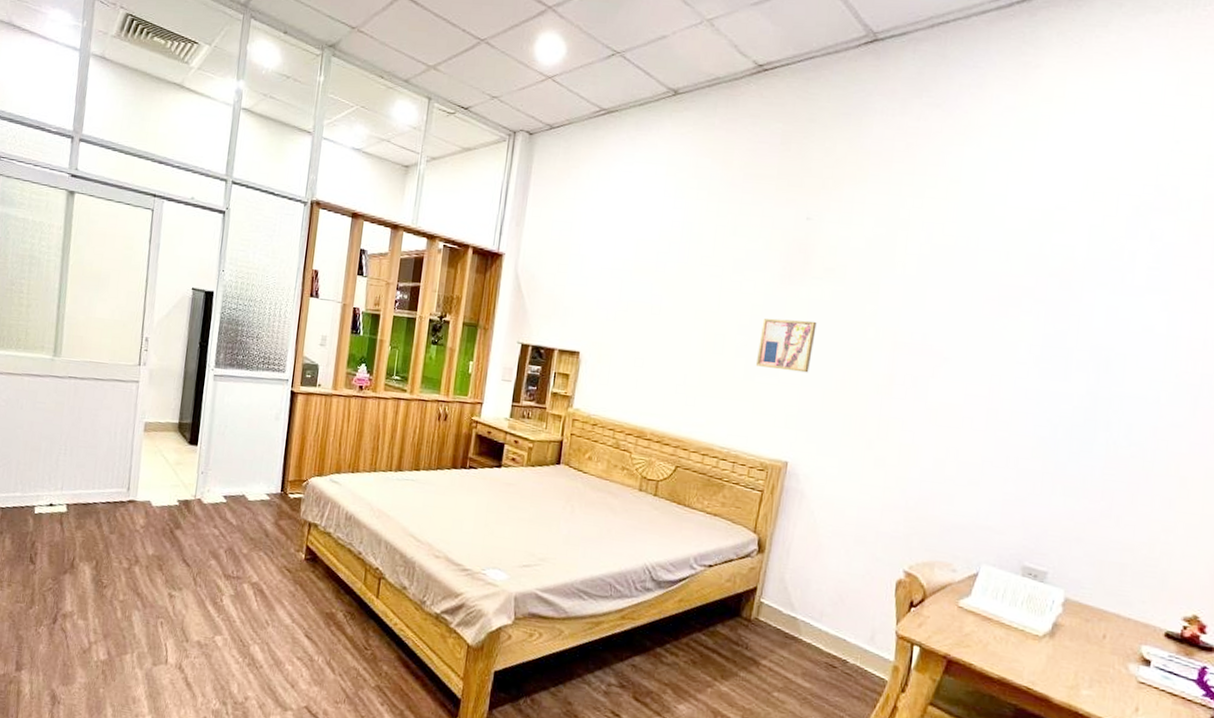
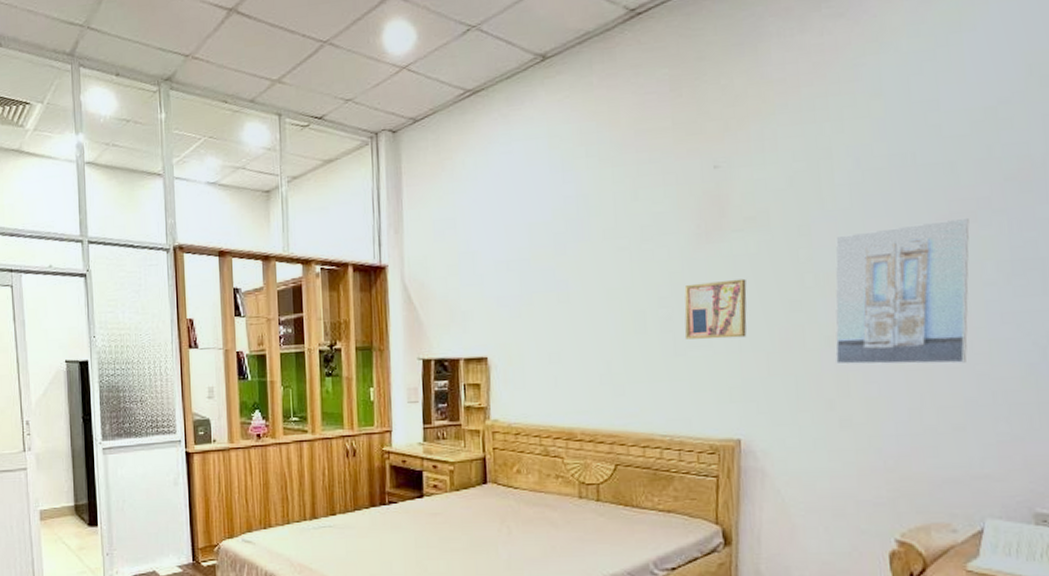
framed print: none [881,298,1014,427] -> present [835,217,969,365]

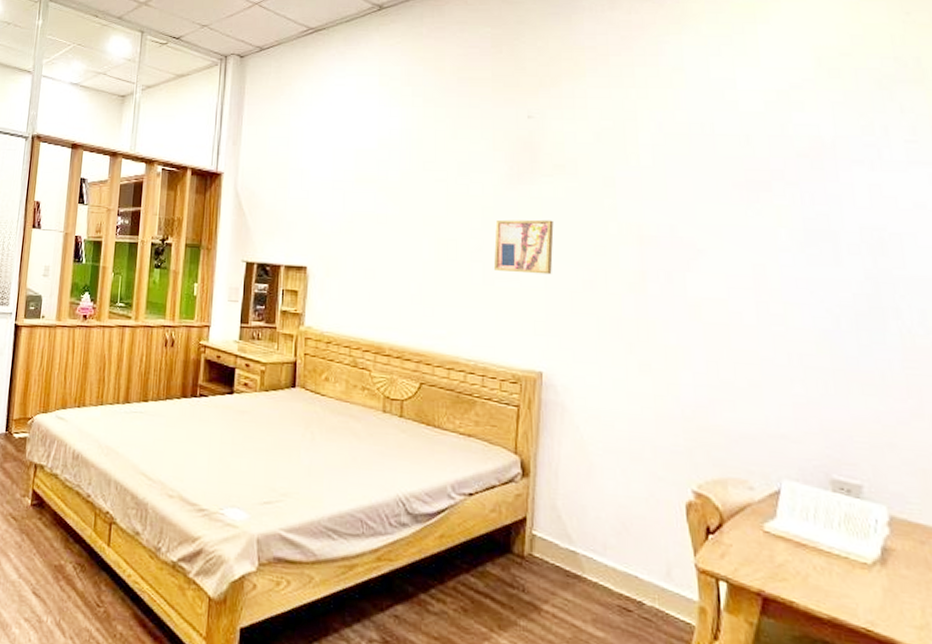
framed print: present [835,217,969,365] -> none [636,186,764,322]

